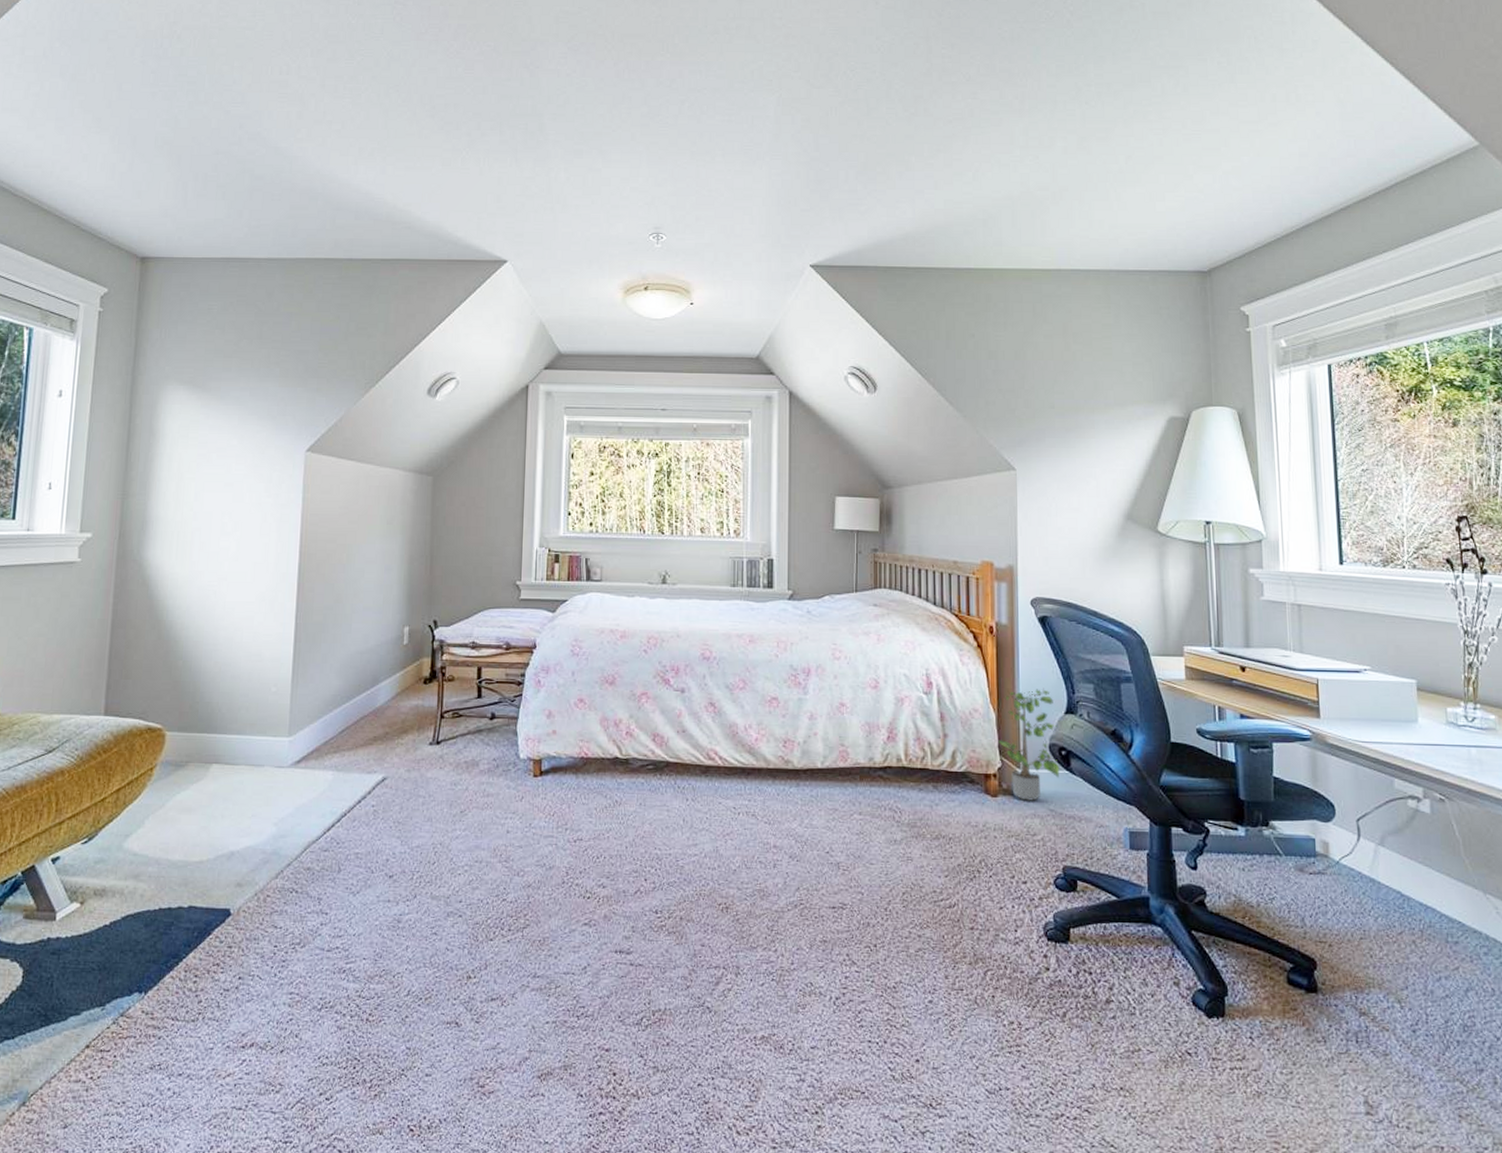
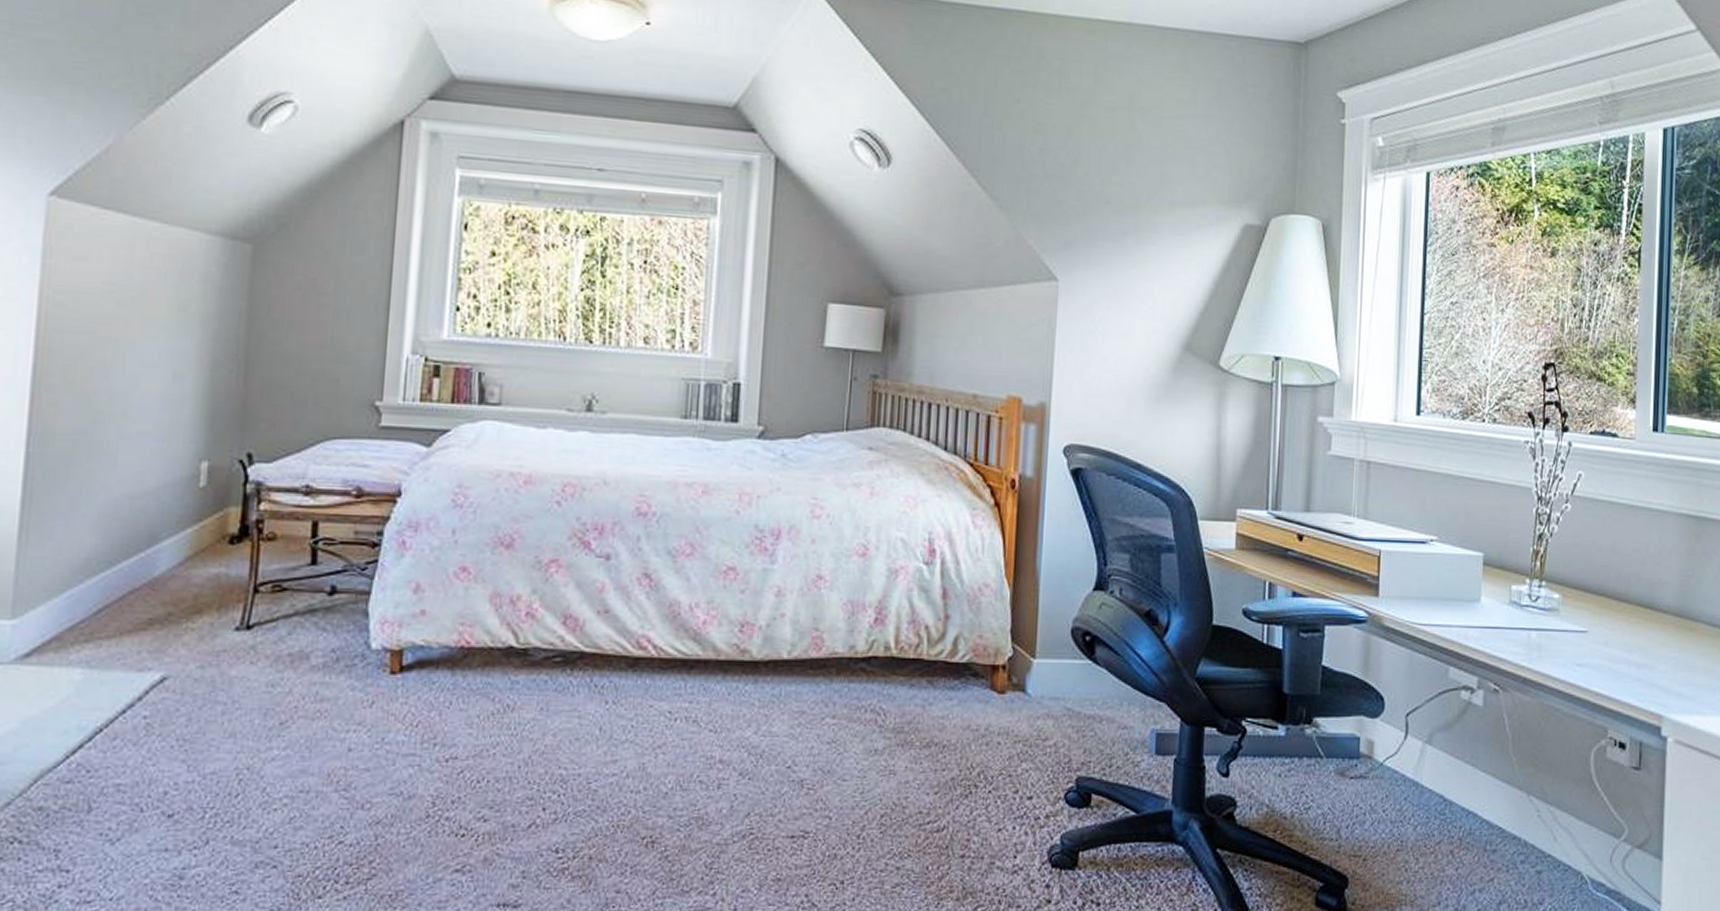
potted plant: present [998,688,1060,801] -> none [1011,558,1083,698]

